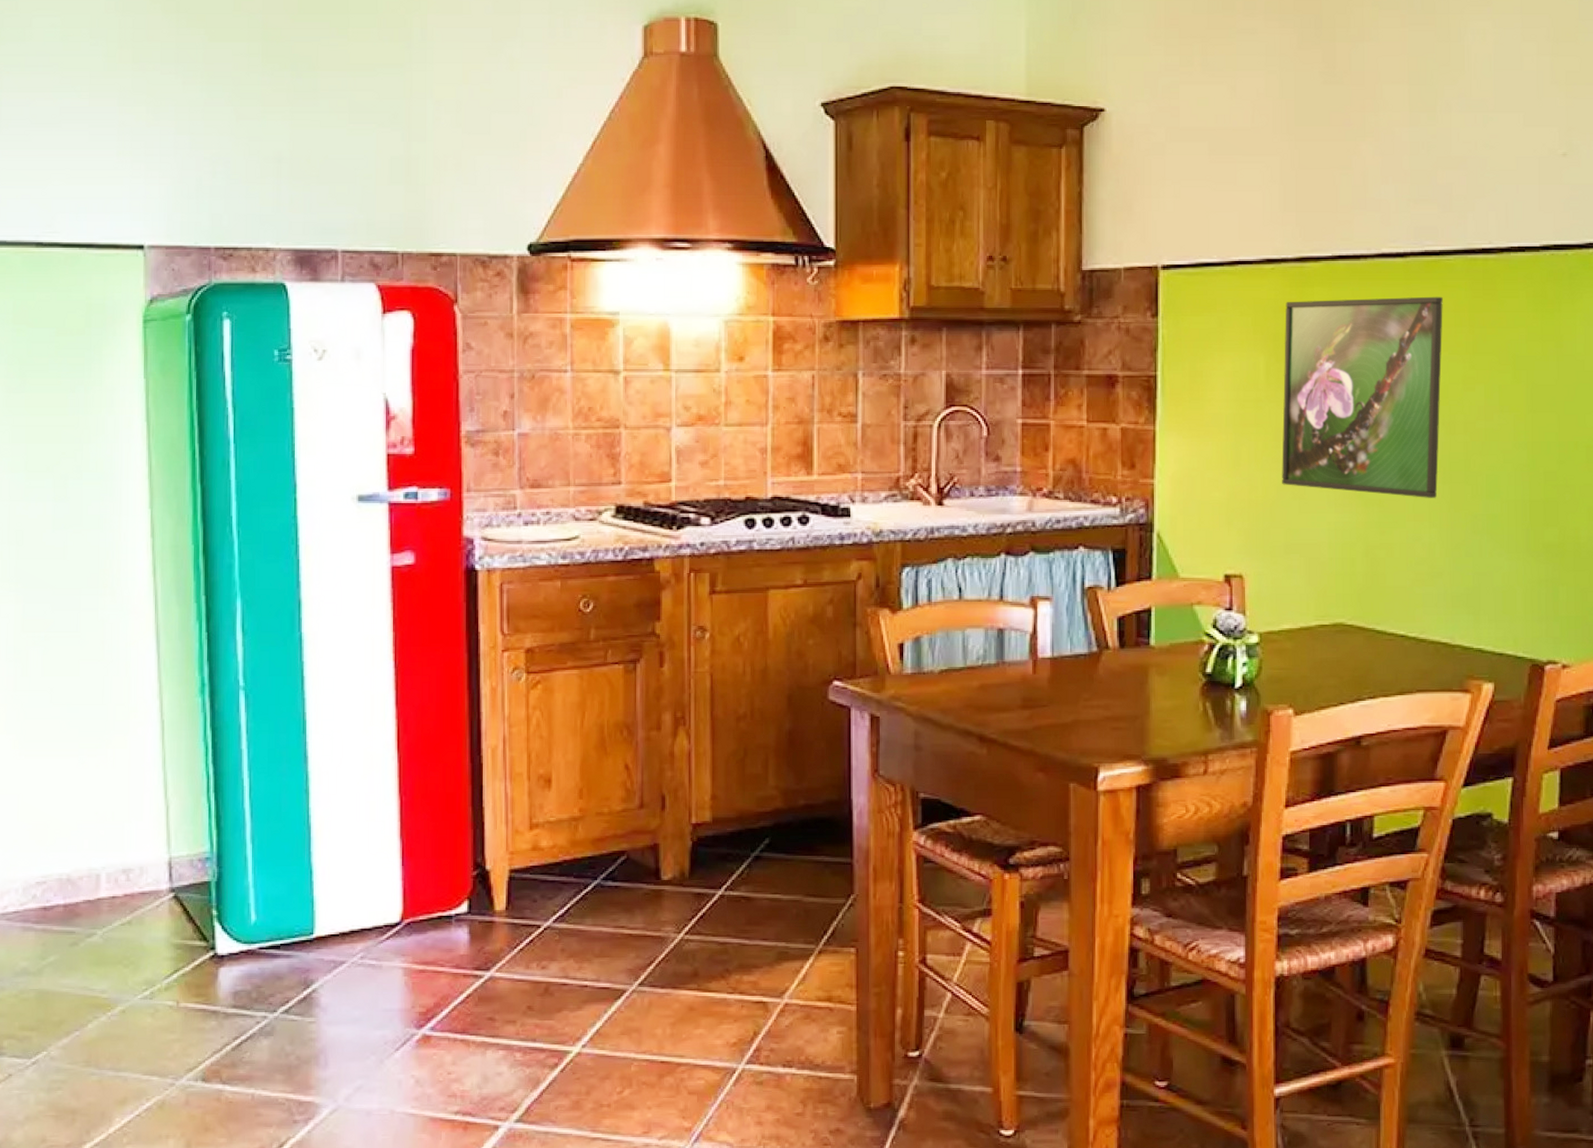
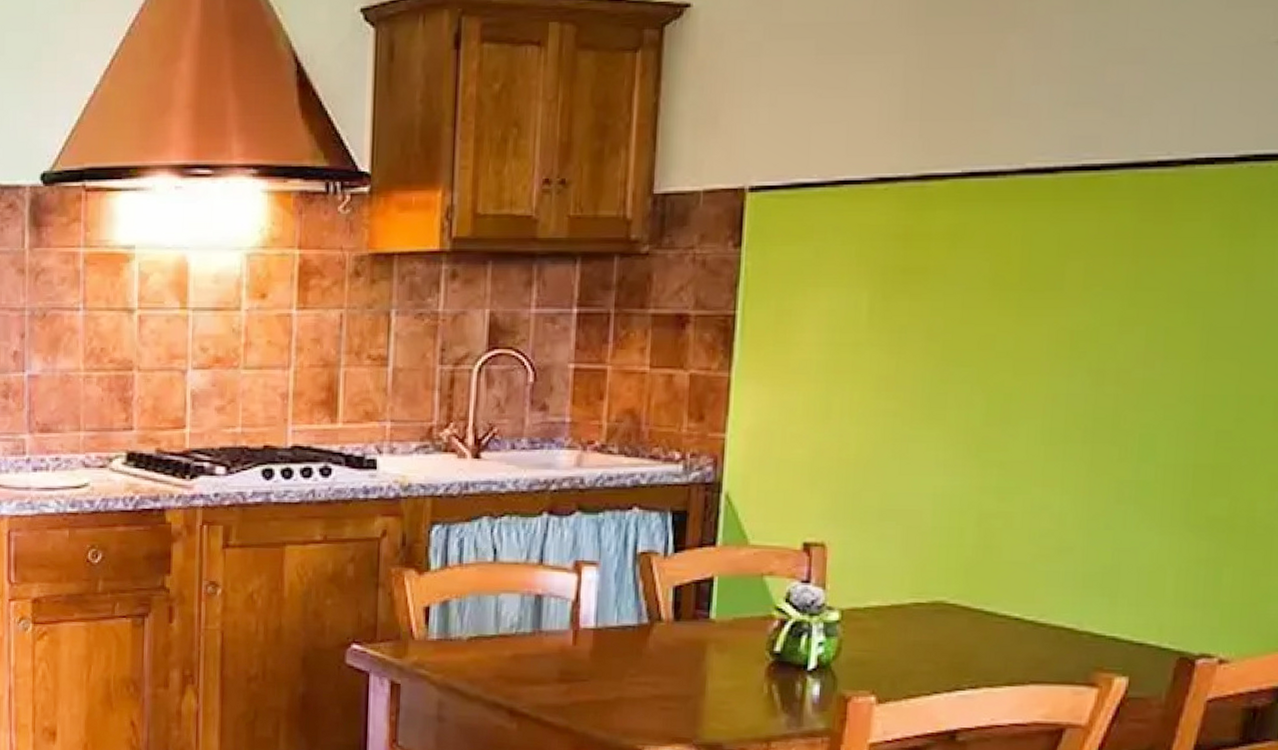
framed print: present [1282,296,1443,498] -> none [880,220,1101,460]

